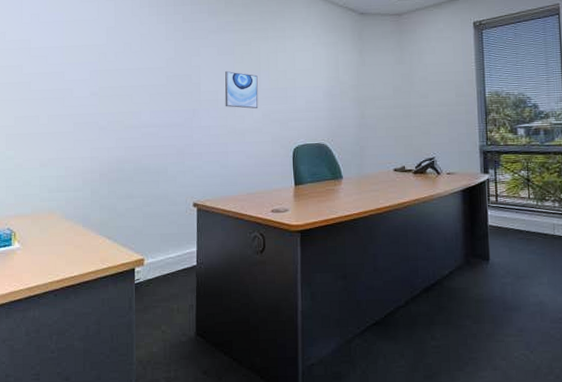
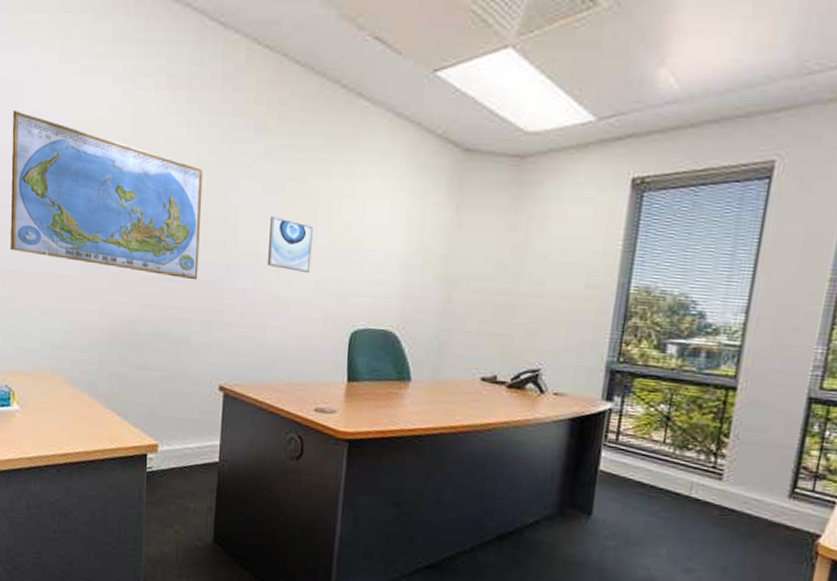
world map: none [13,14,172,124] -> present [10,111,203,280]

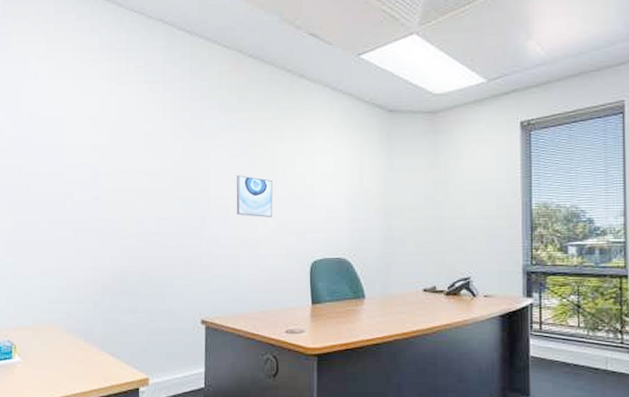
world map: present [10,111,203,280] -> none [12,109,179,233]

